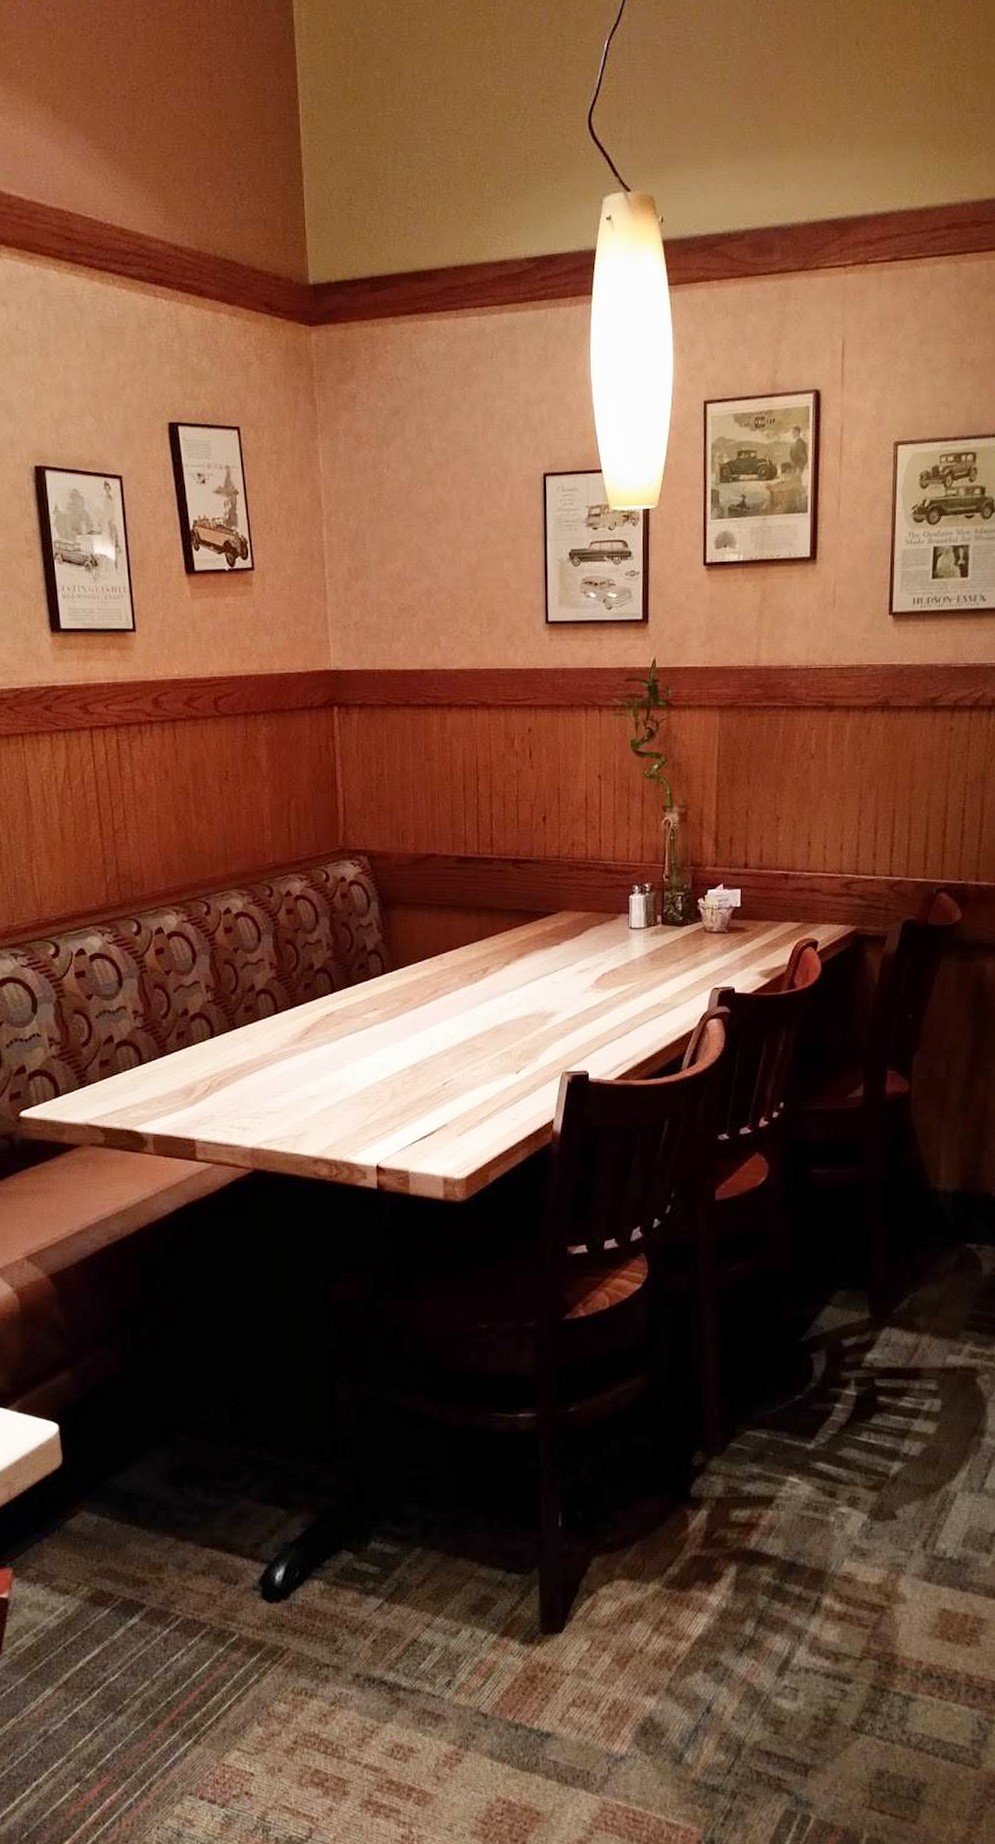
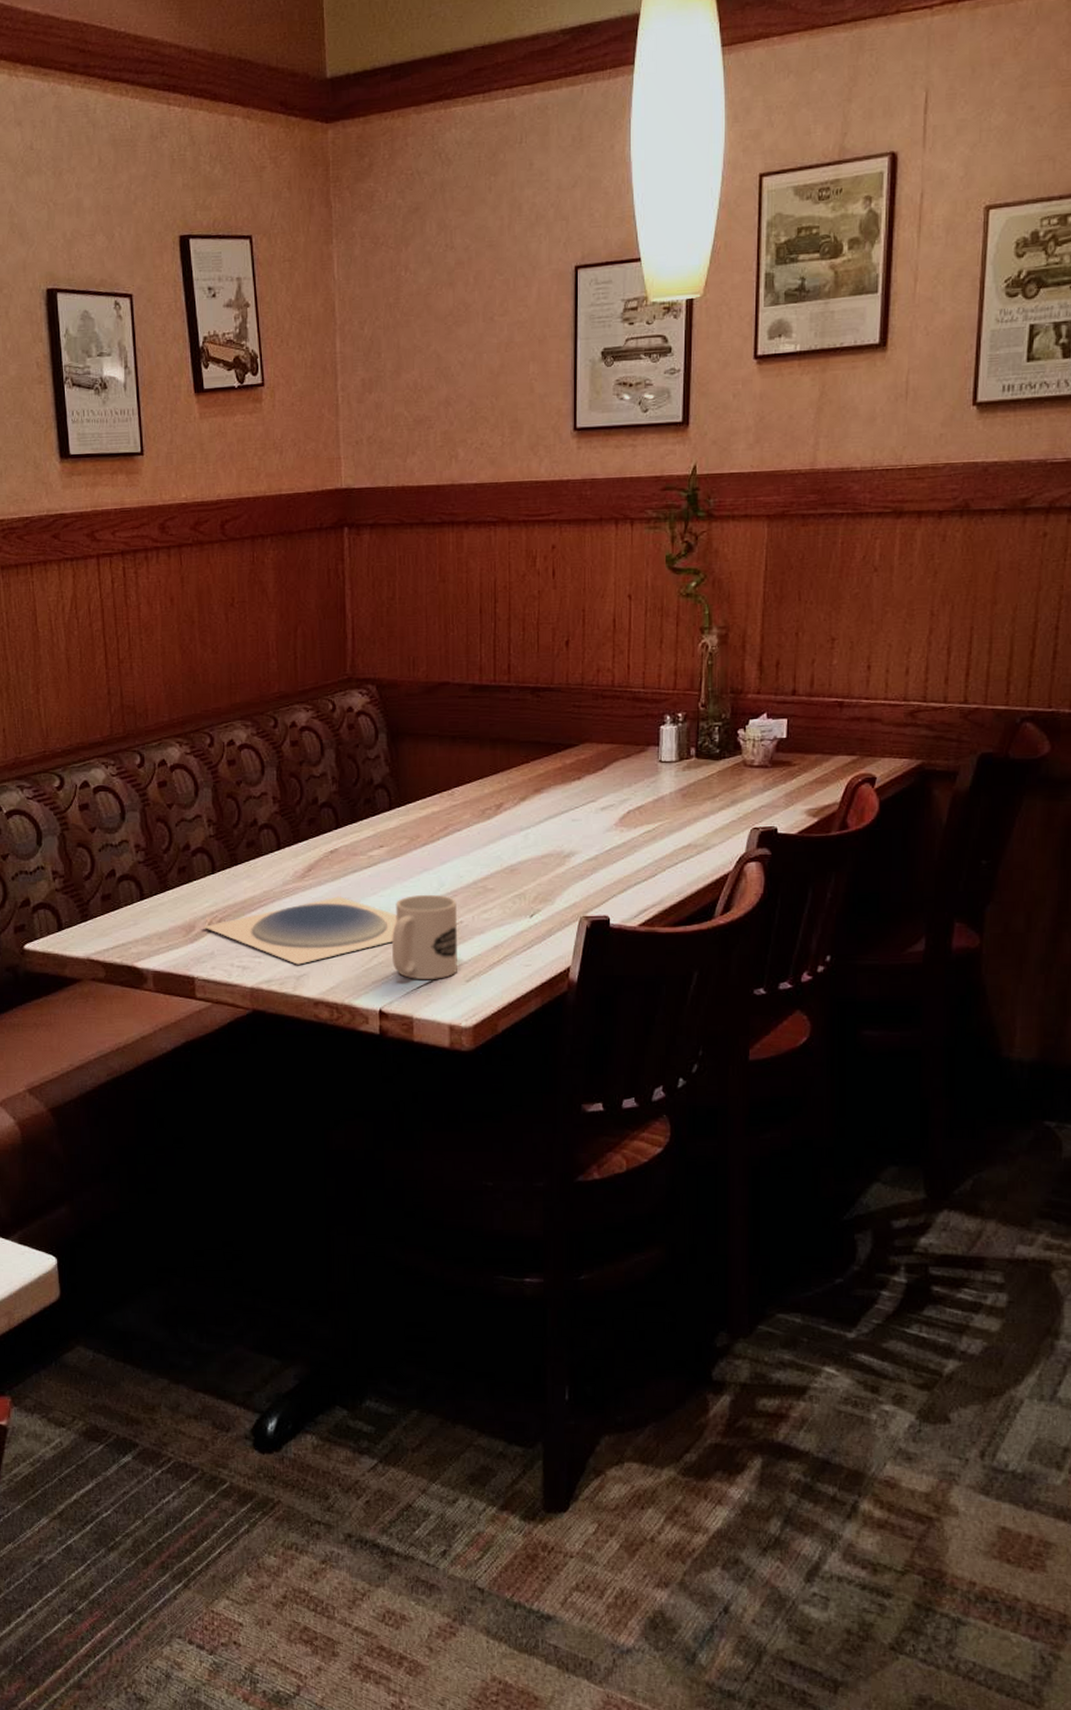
plate: none [203,1057,392,1124] -> present [203,896,397,965]
mug: none [387,1054,450,1135] -> present [392,894,458,979]

